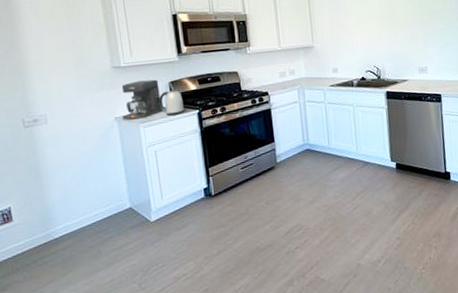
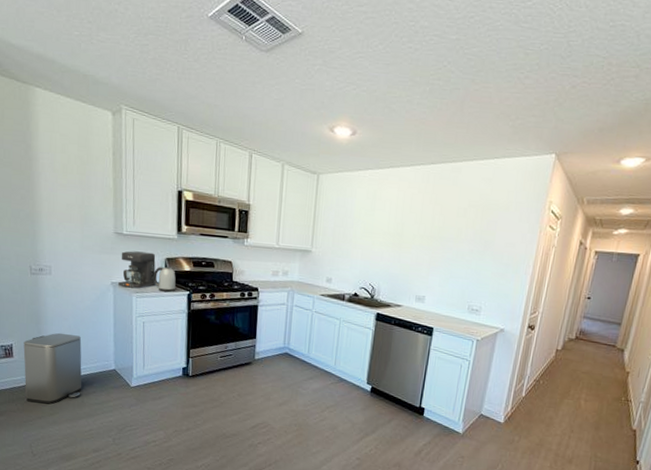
pedal bin: none [23,181,96,267] -> present [23,332,82,404]

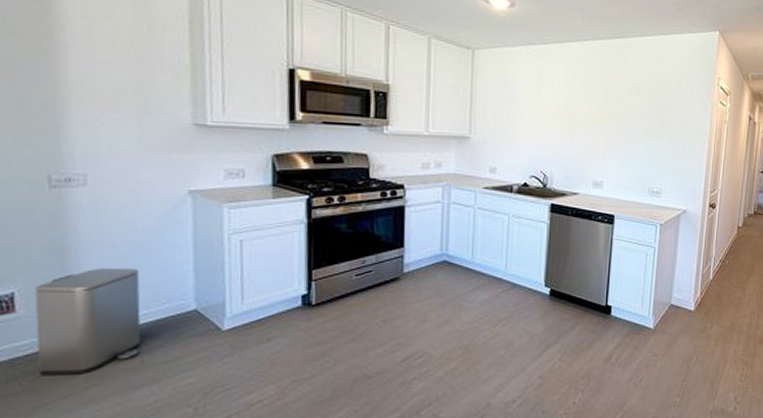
coffee maker: present [118,251,156,289] -> none [200,147,259,197]
kettle: present [153,266,176,292] -> none [255,165,290,198]

